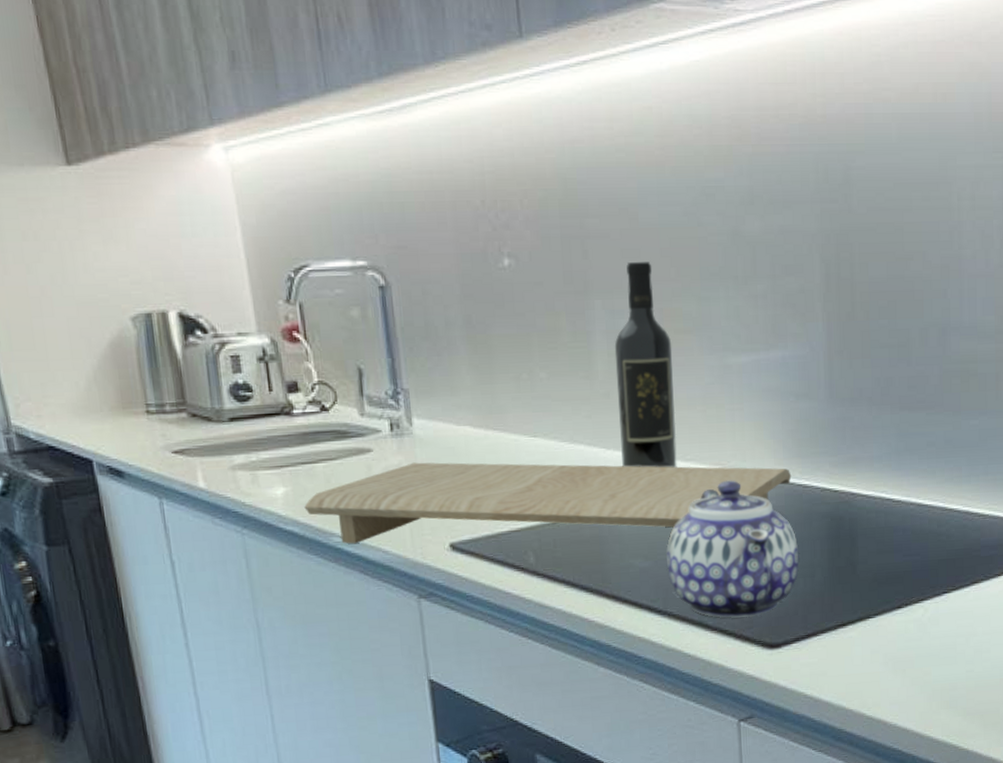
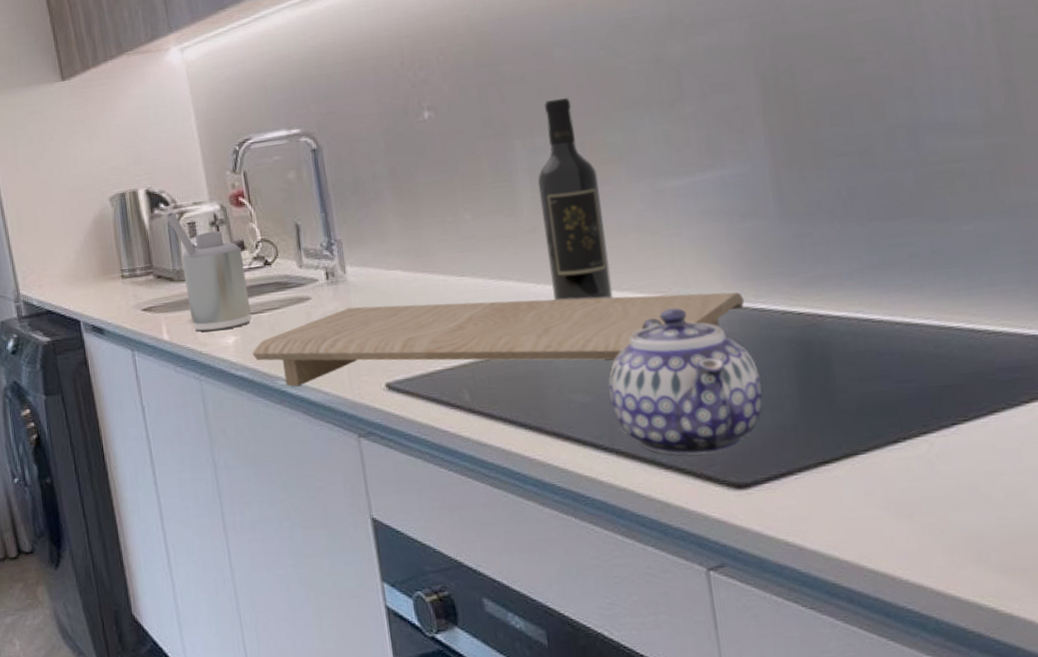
soap dispenser: none [203,342,305,481] -> present [166,212,252,332]

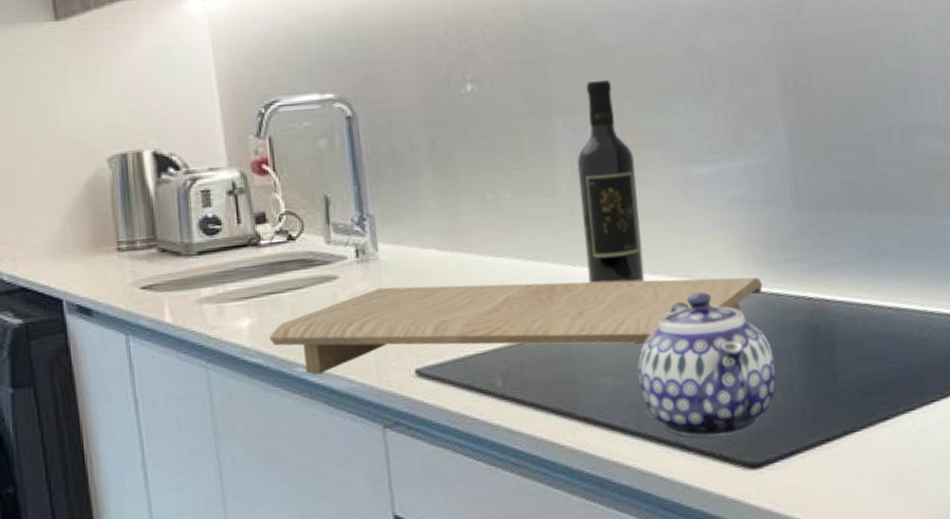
soap dispenser: present [166,212,252,332] -> none [175,178,270,314]

